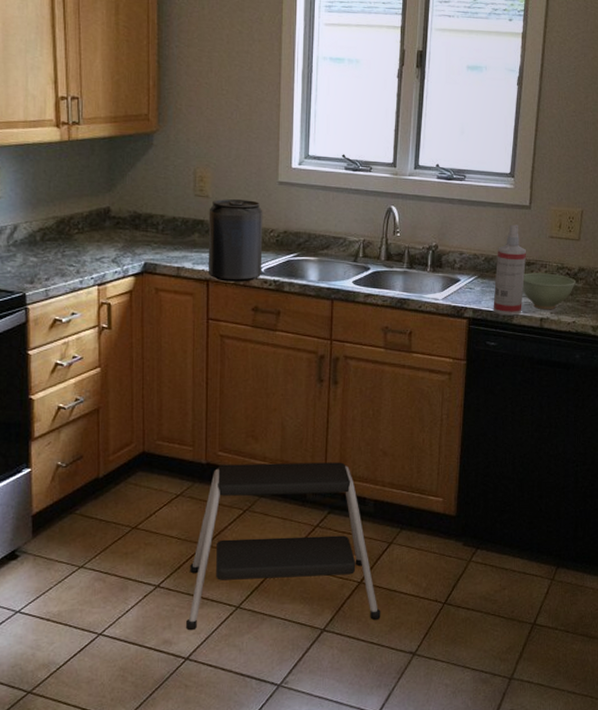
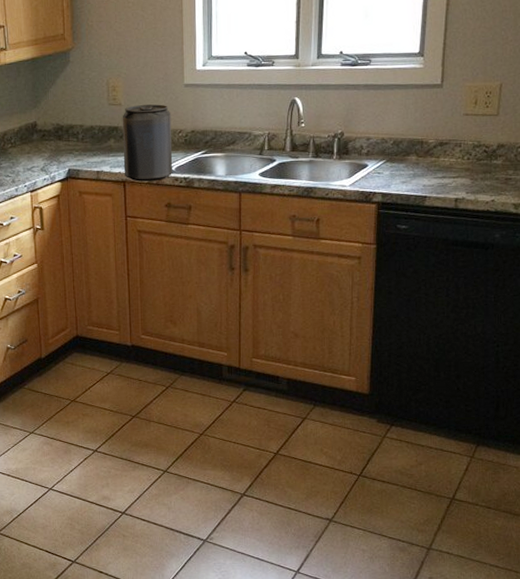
step stool: present [186,462,381,631] -> none [121,344,297,490]
spray bottle: present [493,224,527,316] -> none [403,105,439,198]
bowl: present [522,273,577,310] -> none [435,152,495,190]

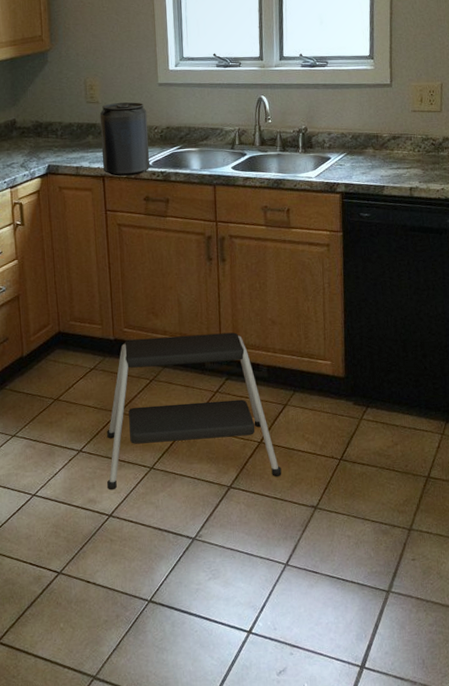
step stool: none [121,344,297,490] -> present [107,332,282,491]

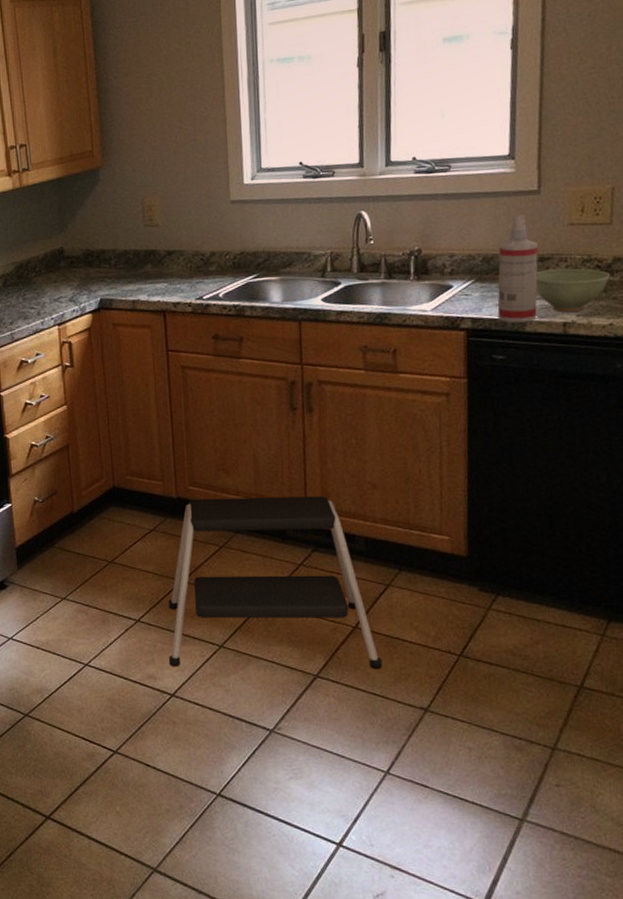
soda can: present [99,102,150,177] -> none [160,224,220,312]
spray bottle: none [363,102,392,188] -> present [497,214,539,323]
bowl: none [390,145,442,180] -> present [535,268,611,313]

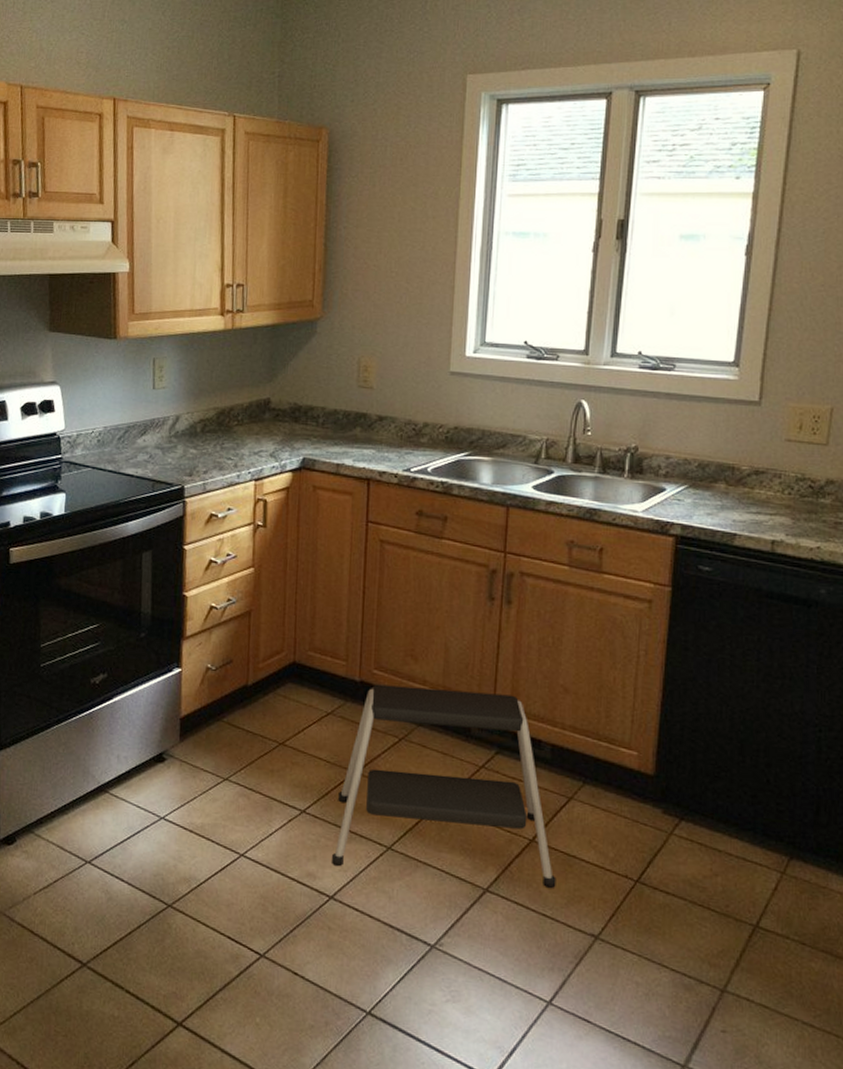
spray bottle: present [497,214,539,323] -> none [708,424,755,536]
bowl: present [535,268,611,313] -> none [748,483,823,531]

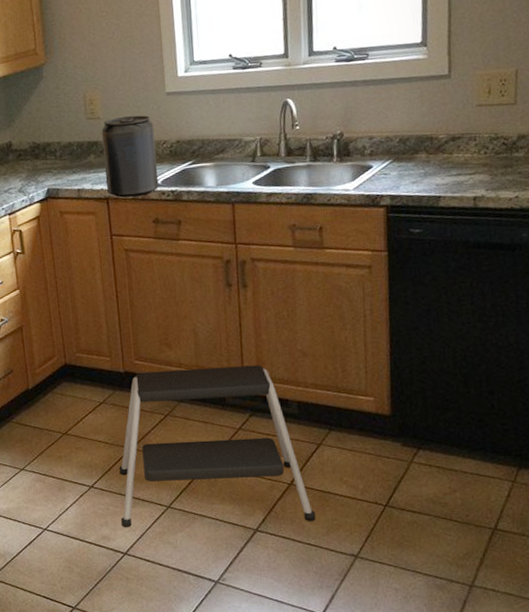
soda can: none [369,390,432,483] -> present [101,115,158,198]

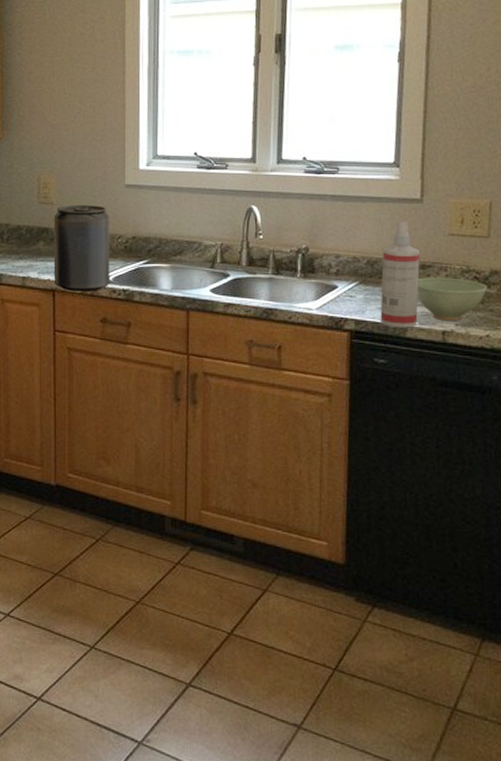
step stool: present [119,365,316,528] -> none [38,487,257,681]
spray bottle: none [413,97,450,199] -> present [380,221,421,328]
bowl: none [447,146,516,188] -> present [416,277,488,322]

